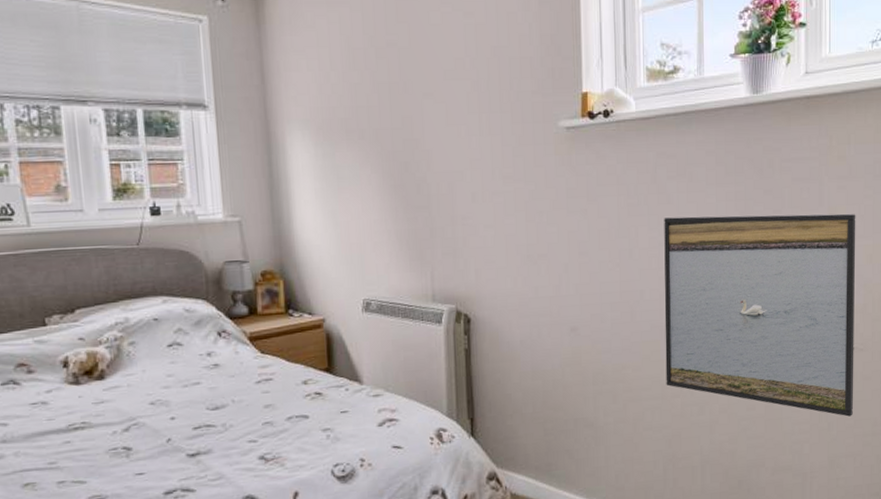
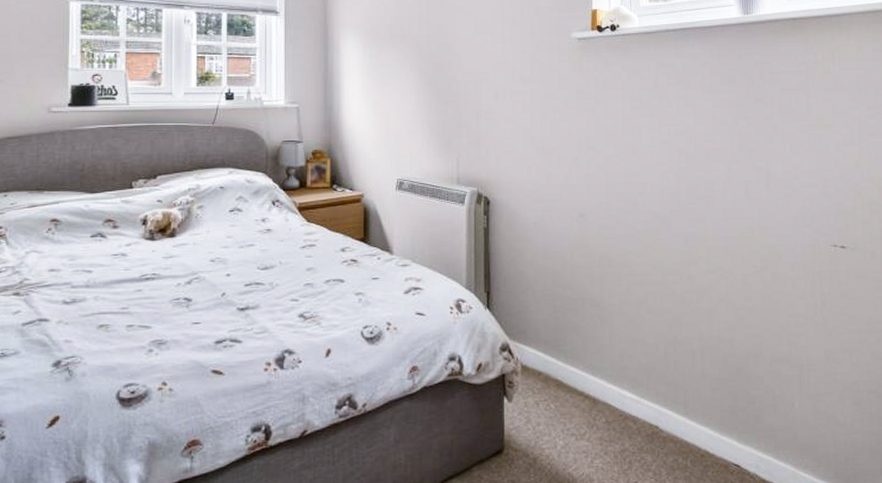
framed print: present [664,213,856,417] -> none [664,119,847,313]

